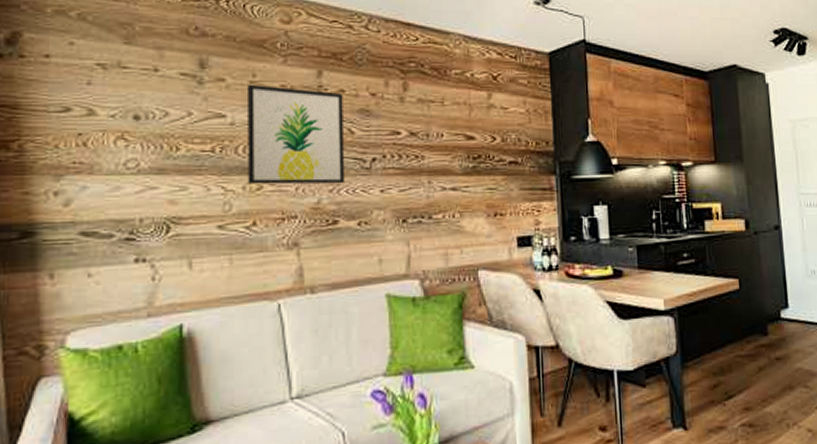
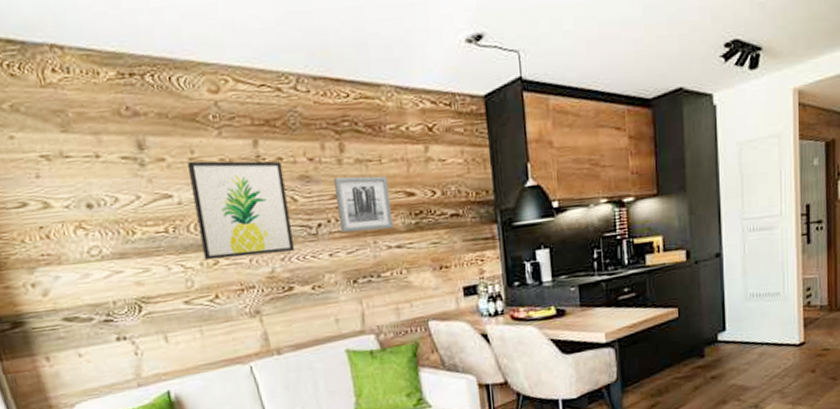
wall art: none [393,114,451,170] -> present [333,176,394,234]

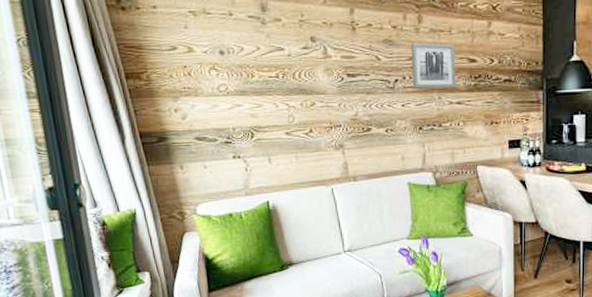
wall art: present [187,160,295,261] -> none [297,22,375,102]

